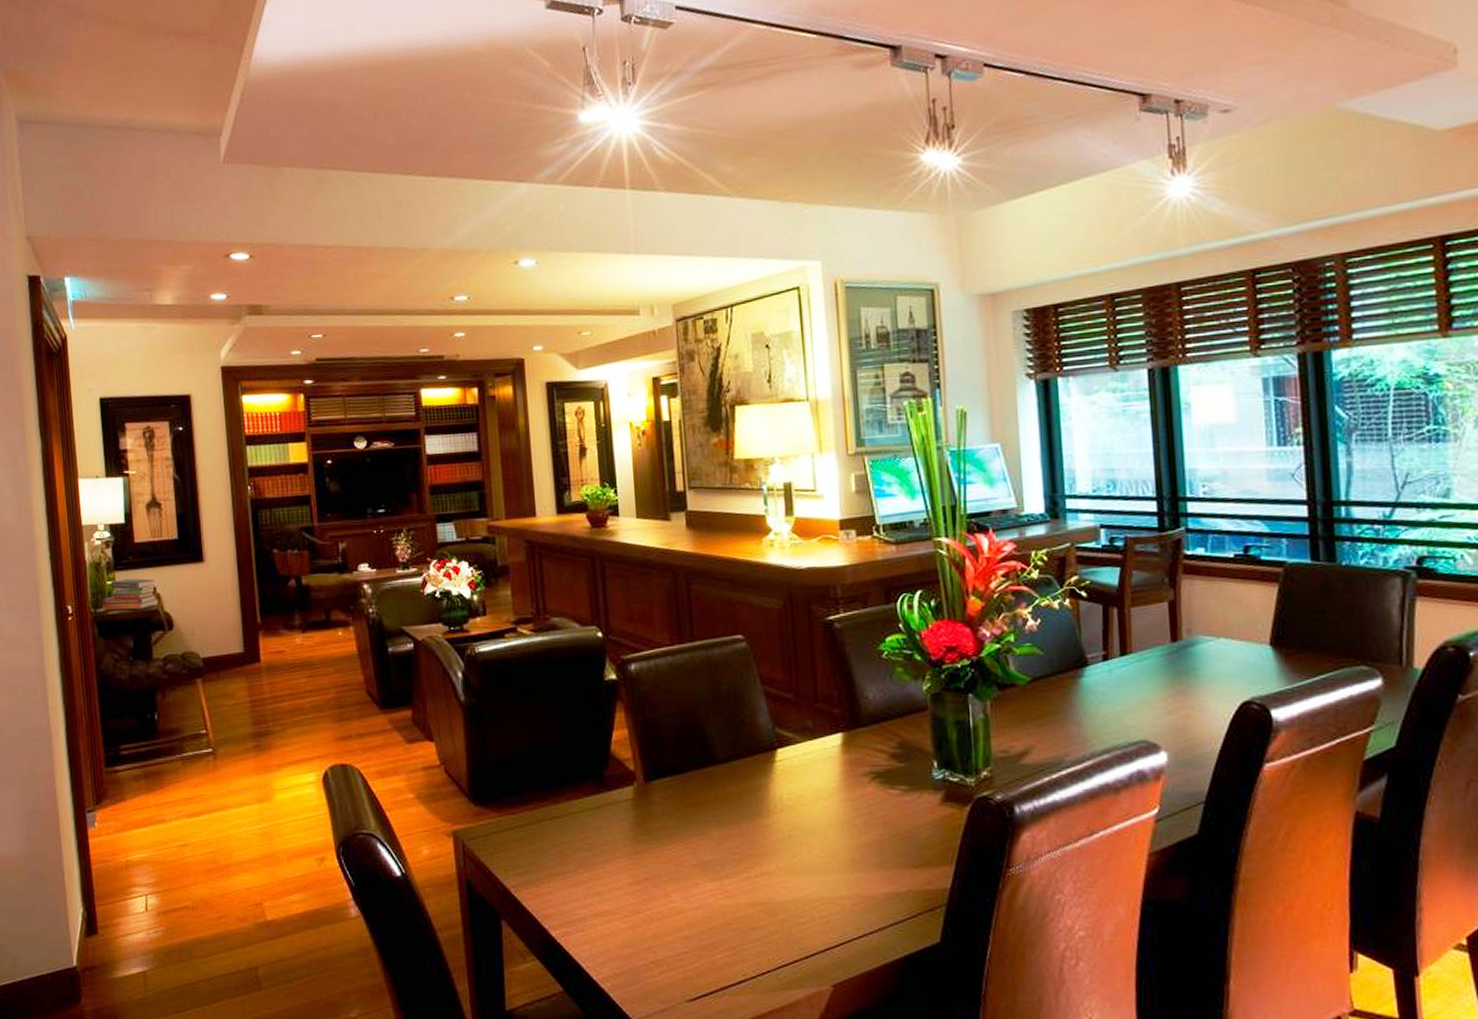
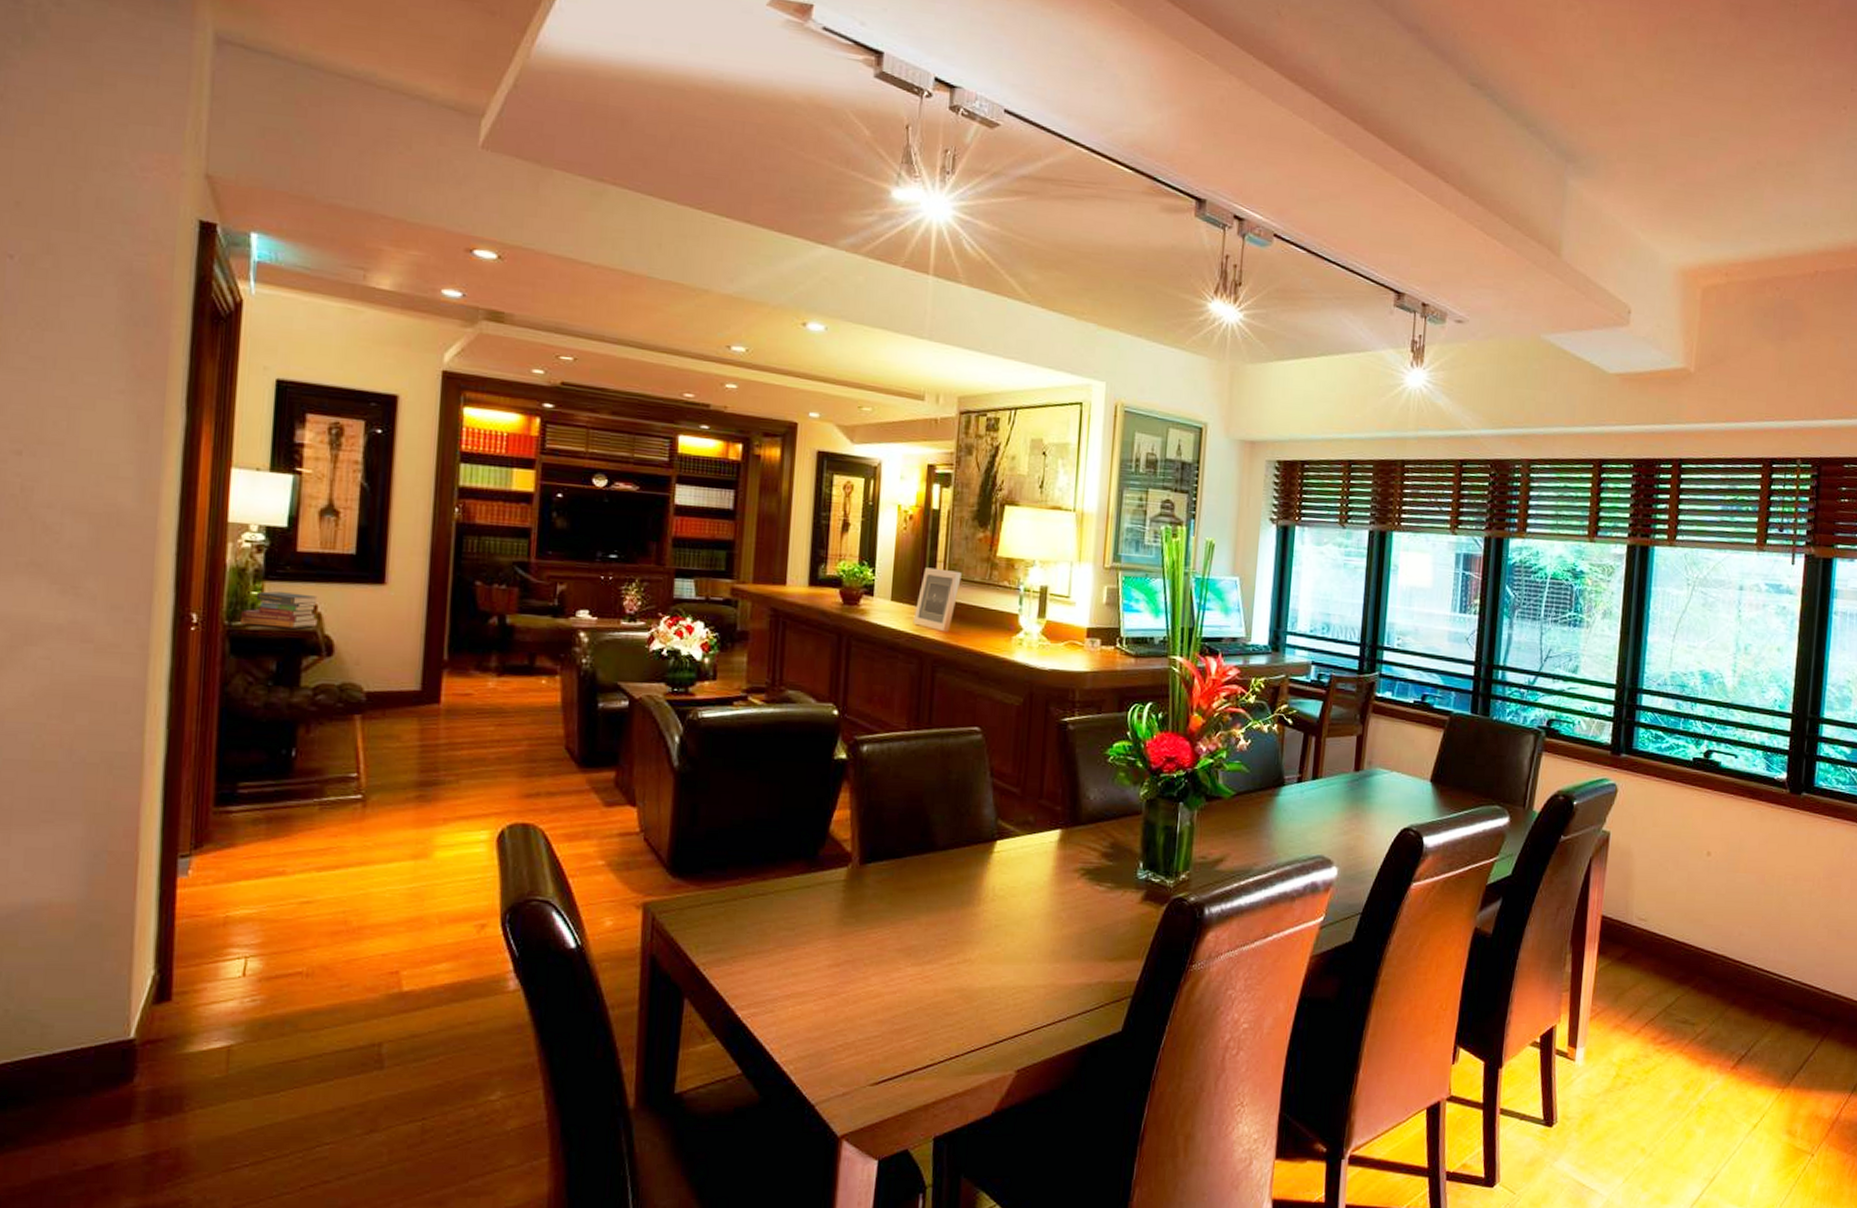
picture frame: none [660,479,702,543] -> present [913,567,962,632]

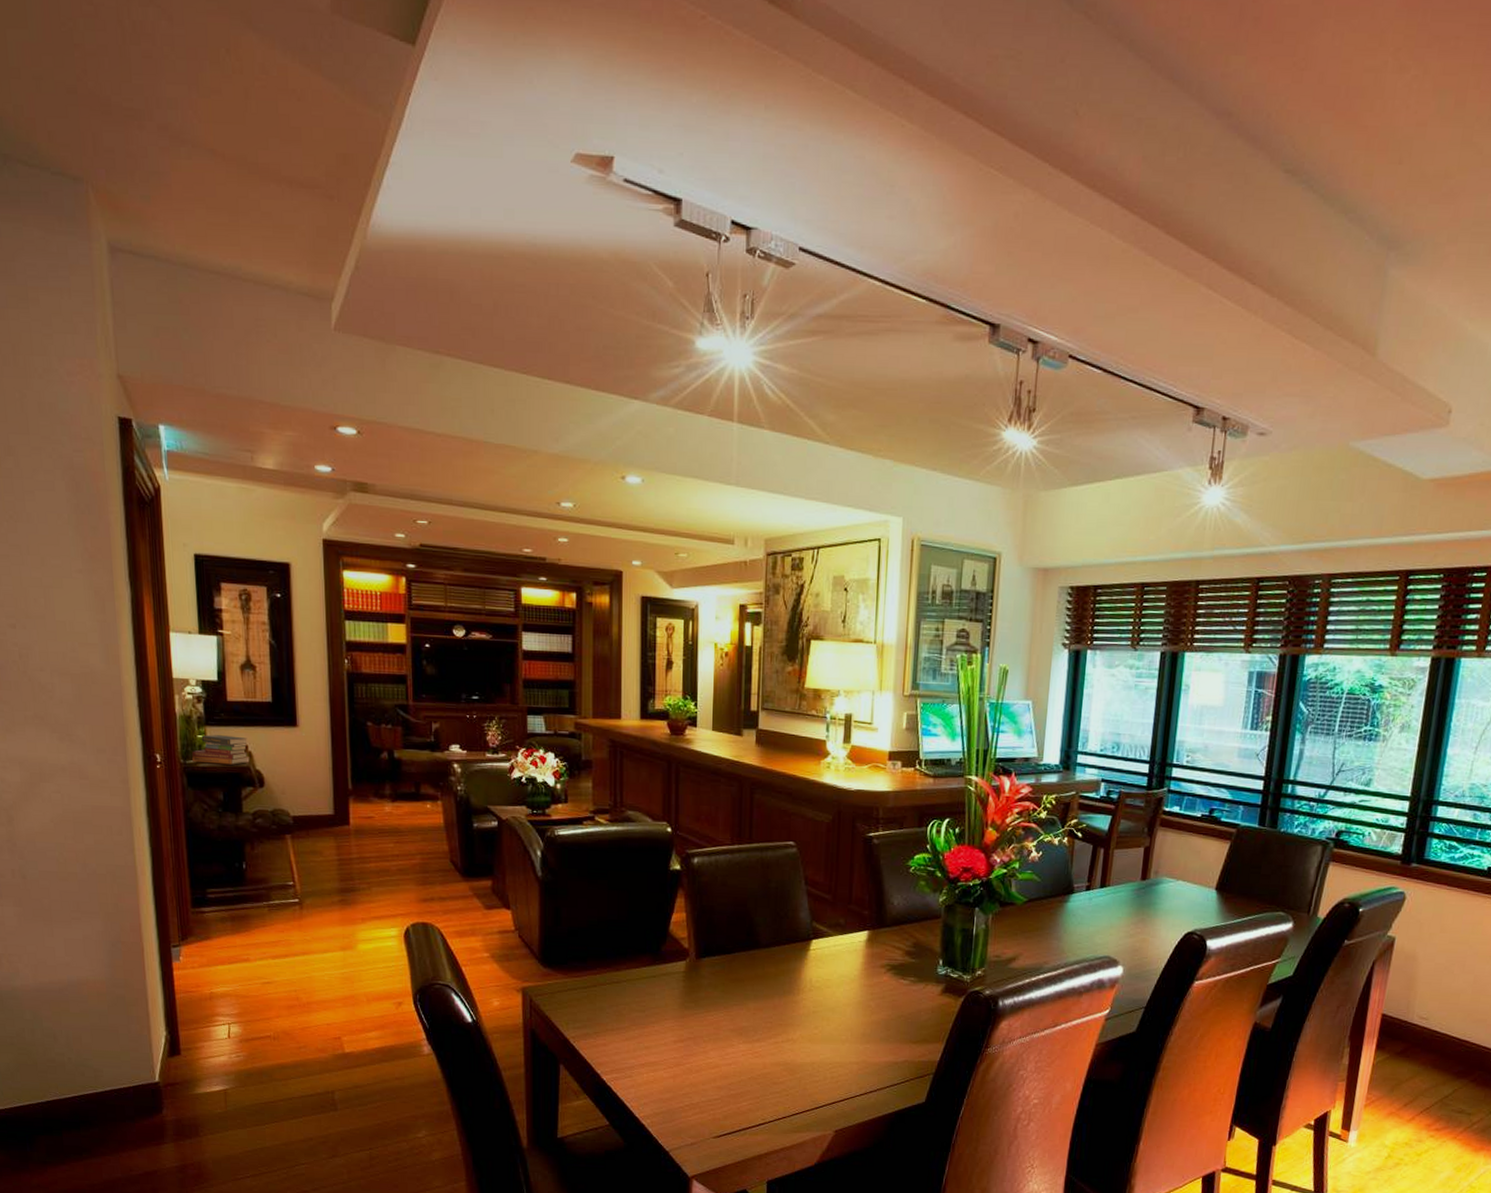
picture frame: present [913,567,962,632] -> none [732,700,774,758]

